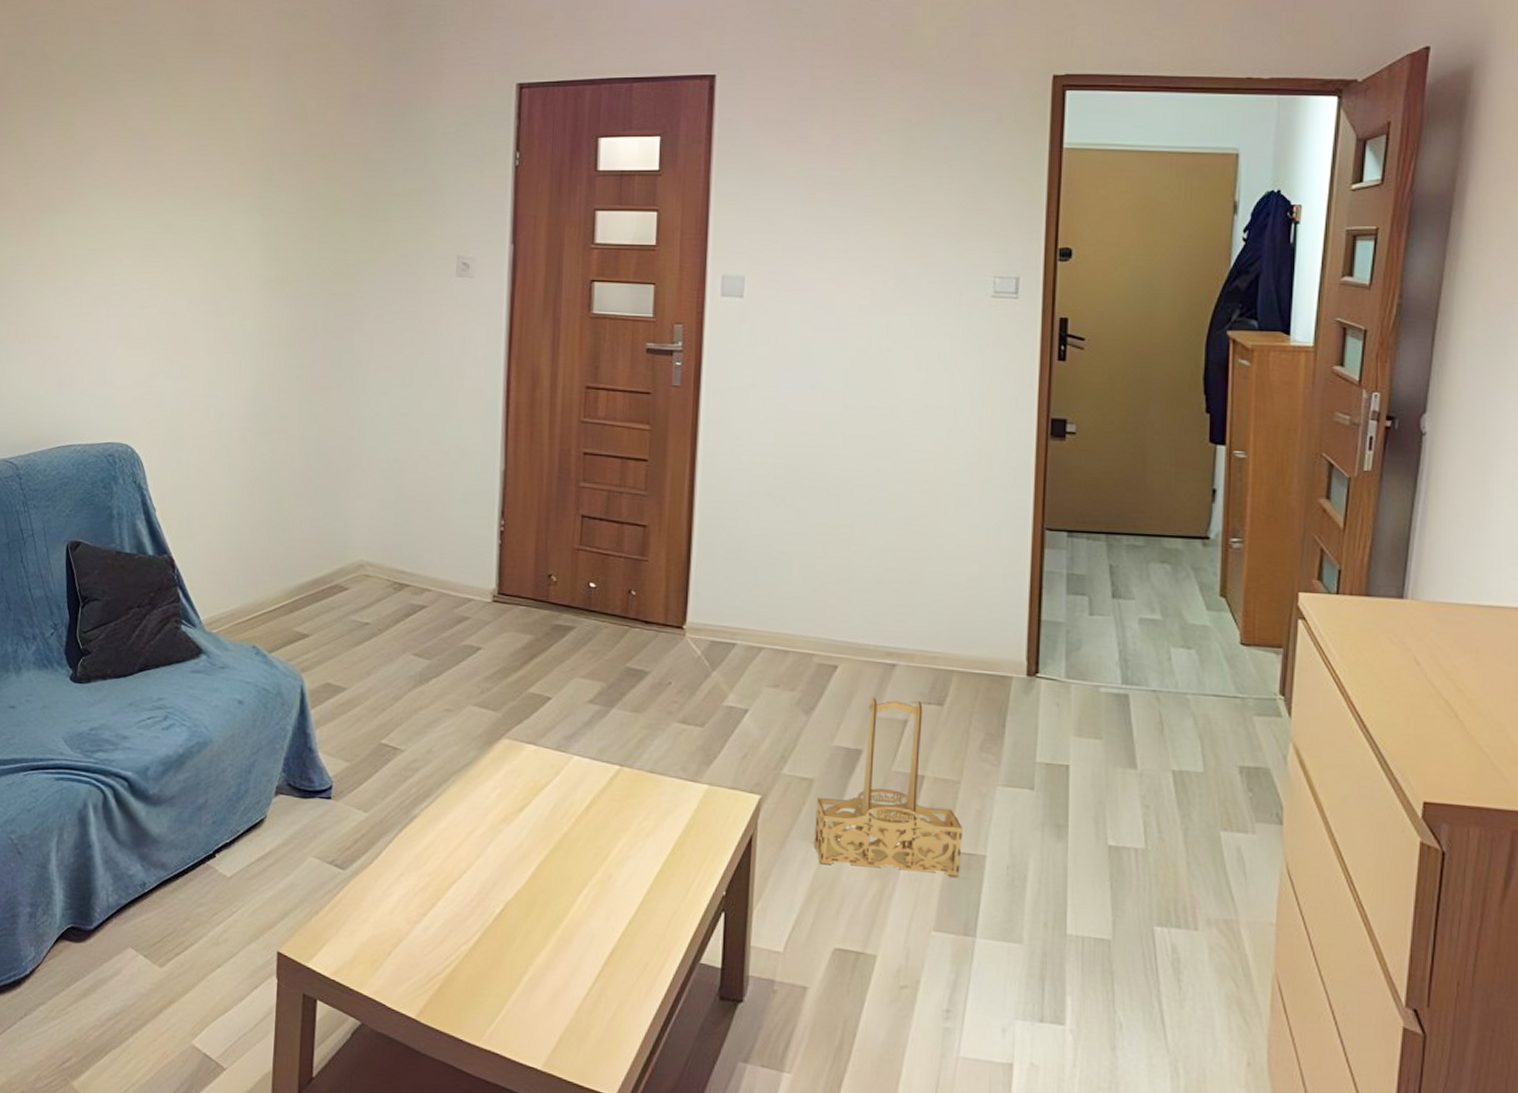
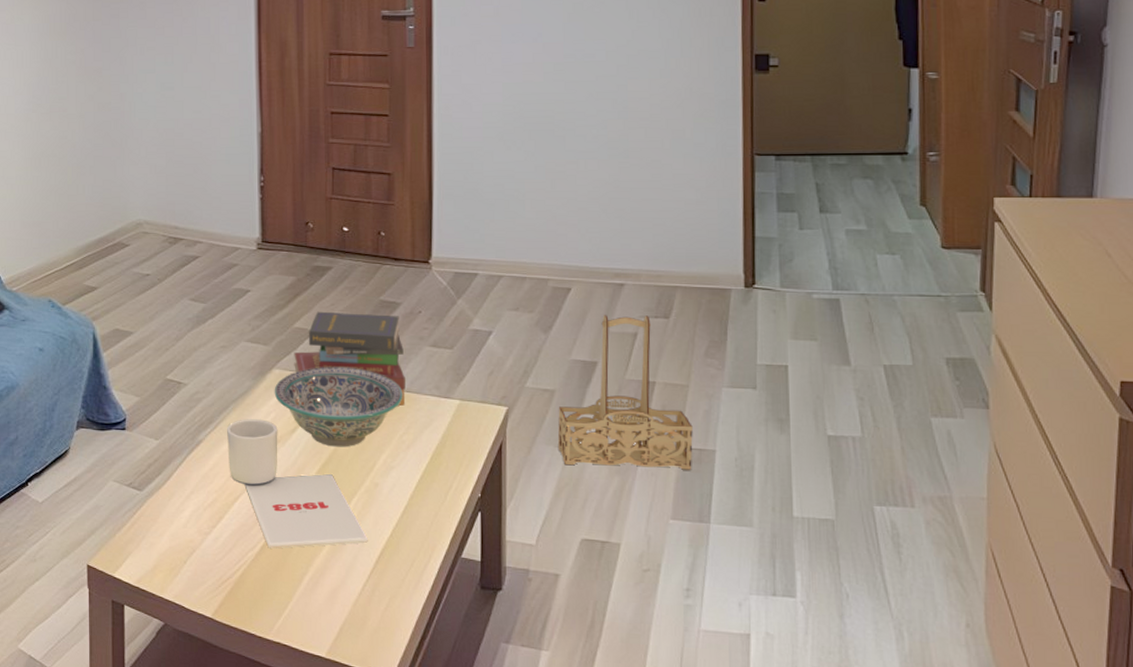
mug: none [445,793,503,870] -> present [226,419,278,486]
magazine: none [461,860,598,943] -> present [244,474,369,549]
decorative bowl: none [501,738,646,832] -> present [274,366,403,447]
books: none [525,676,649,788] -> present [294,311,405,406]

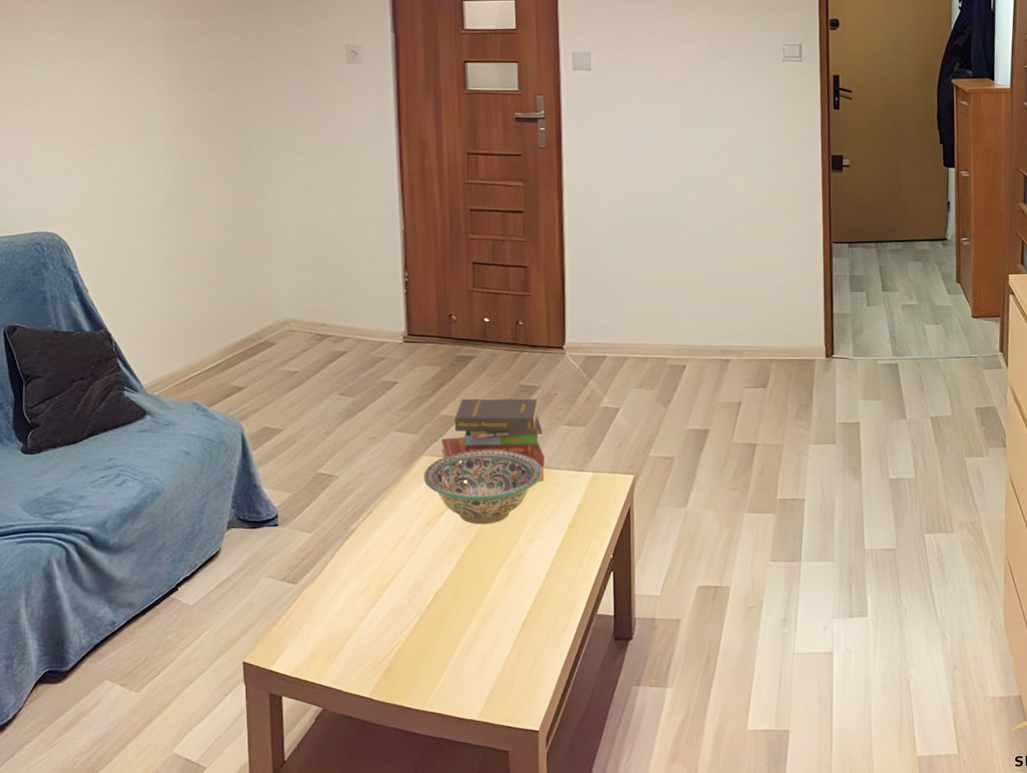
mug: present [226,419,278,486] -> none [378,504,429,568]
magazine: present [244,474,369,549] -> none [397,550,515,626]
decorative basket: present [557,315,693,470] -> none [677,386,787,523]

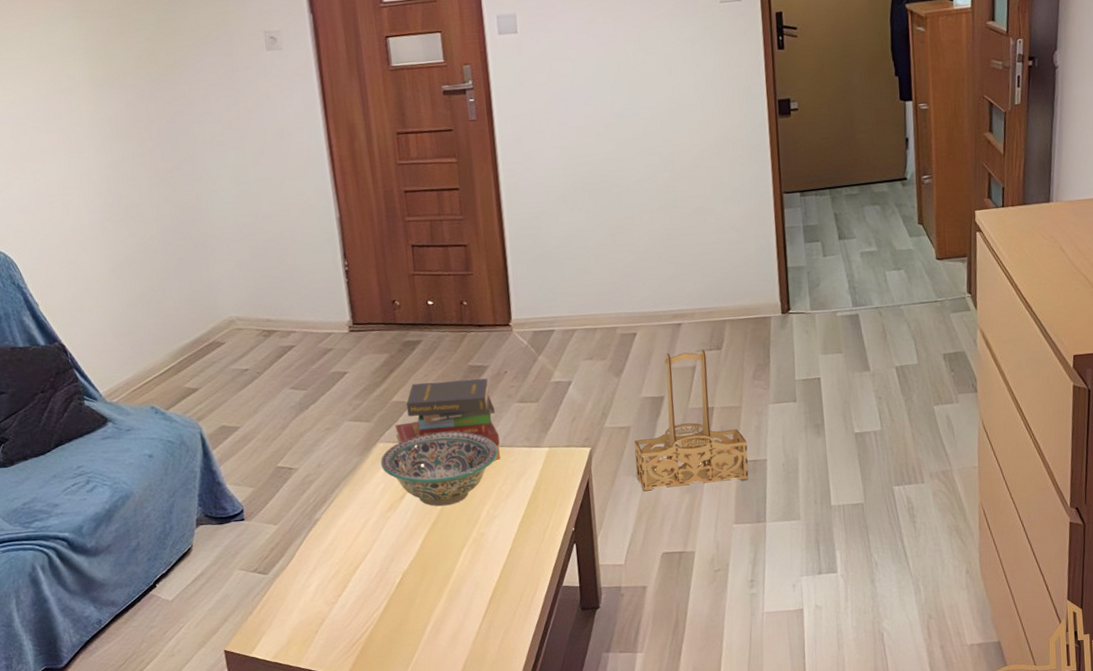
decorative basket: none [677,386,787,523] -> present [634,349,749,492]

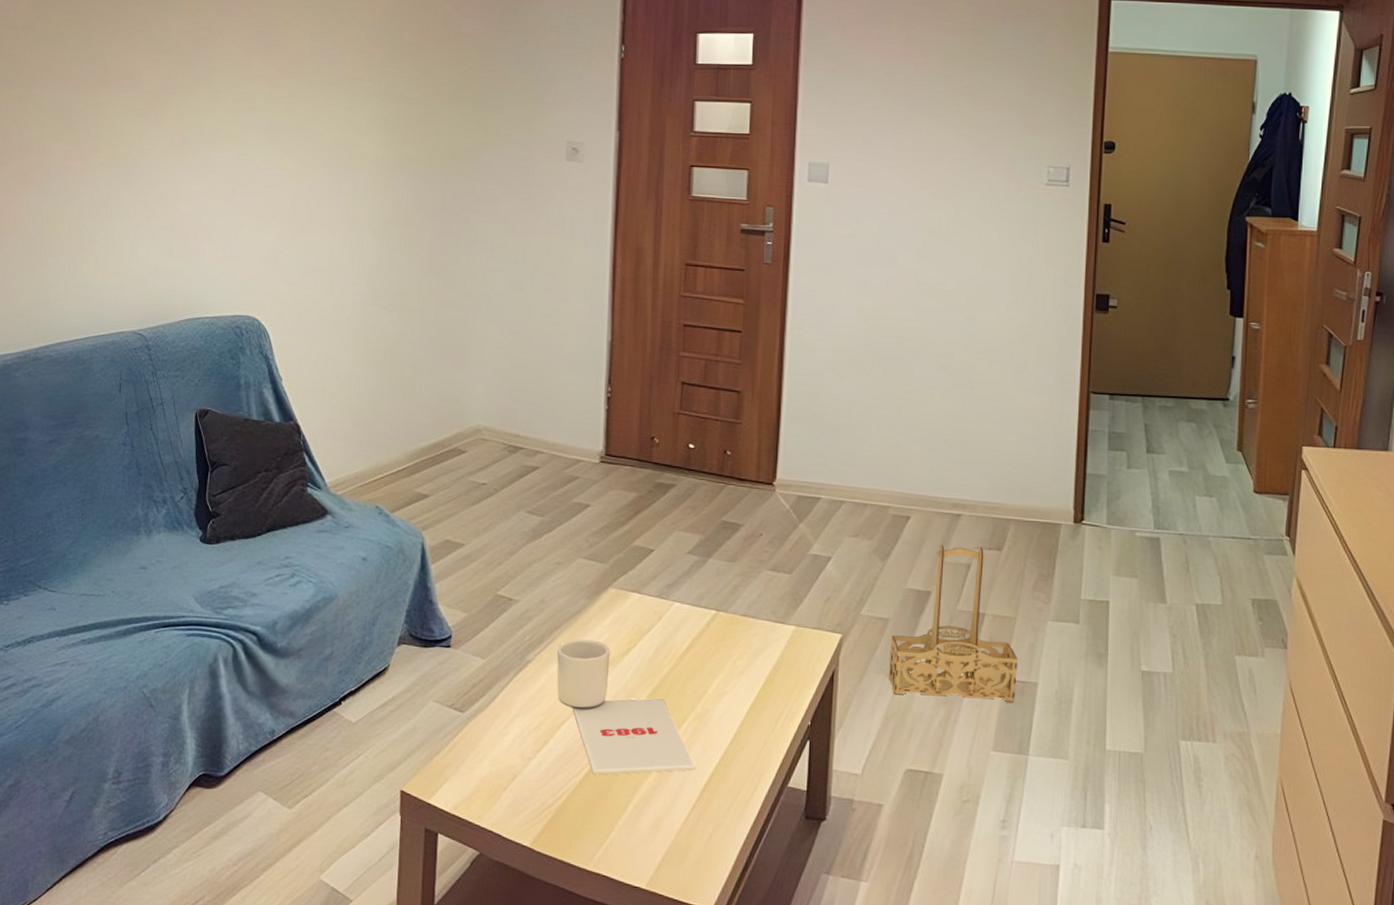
mug: none [340,491,392,553] -> present [556,639,610,709]
magazine: none [363,531,481,607] -> present [572,698,697,776]
decorative bowl: present [380,431,499,507] -> none [608,587,740,671]
books: present [395,378,500,460] -> none [631,530,743,630]

